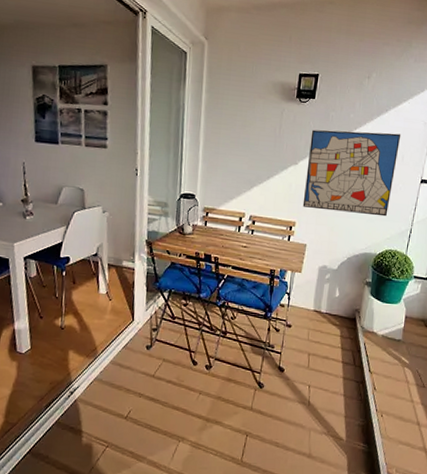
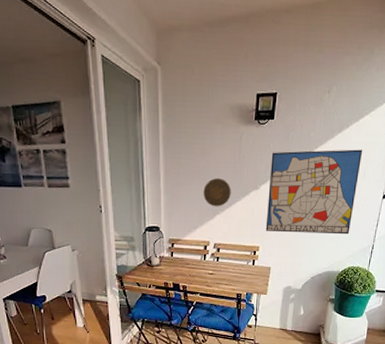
decorative plate: none [241,150,270,179] -> present [203,178,231,207]

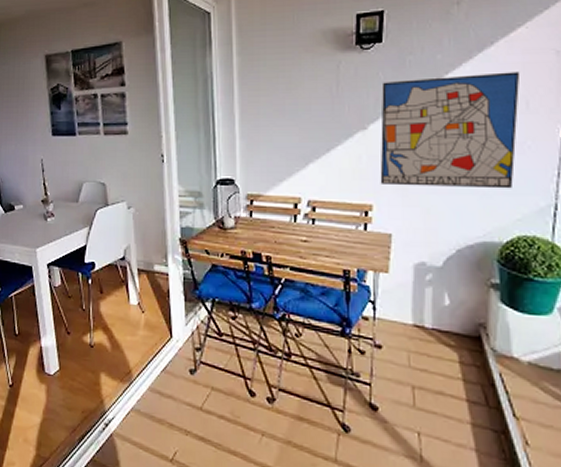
decorative plate: present [203,178,231,207] -> none [290,118,328,153]

